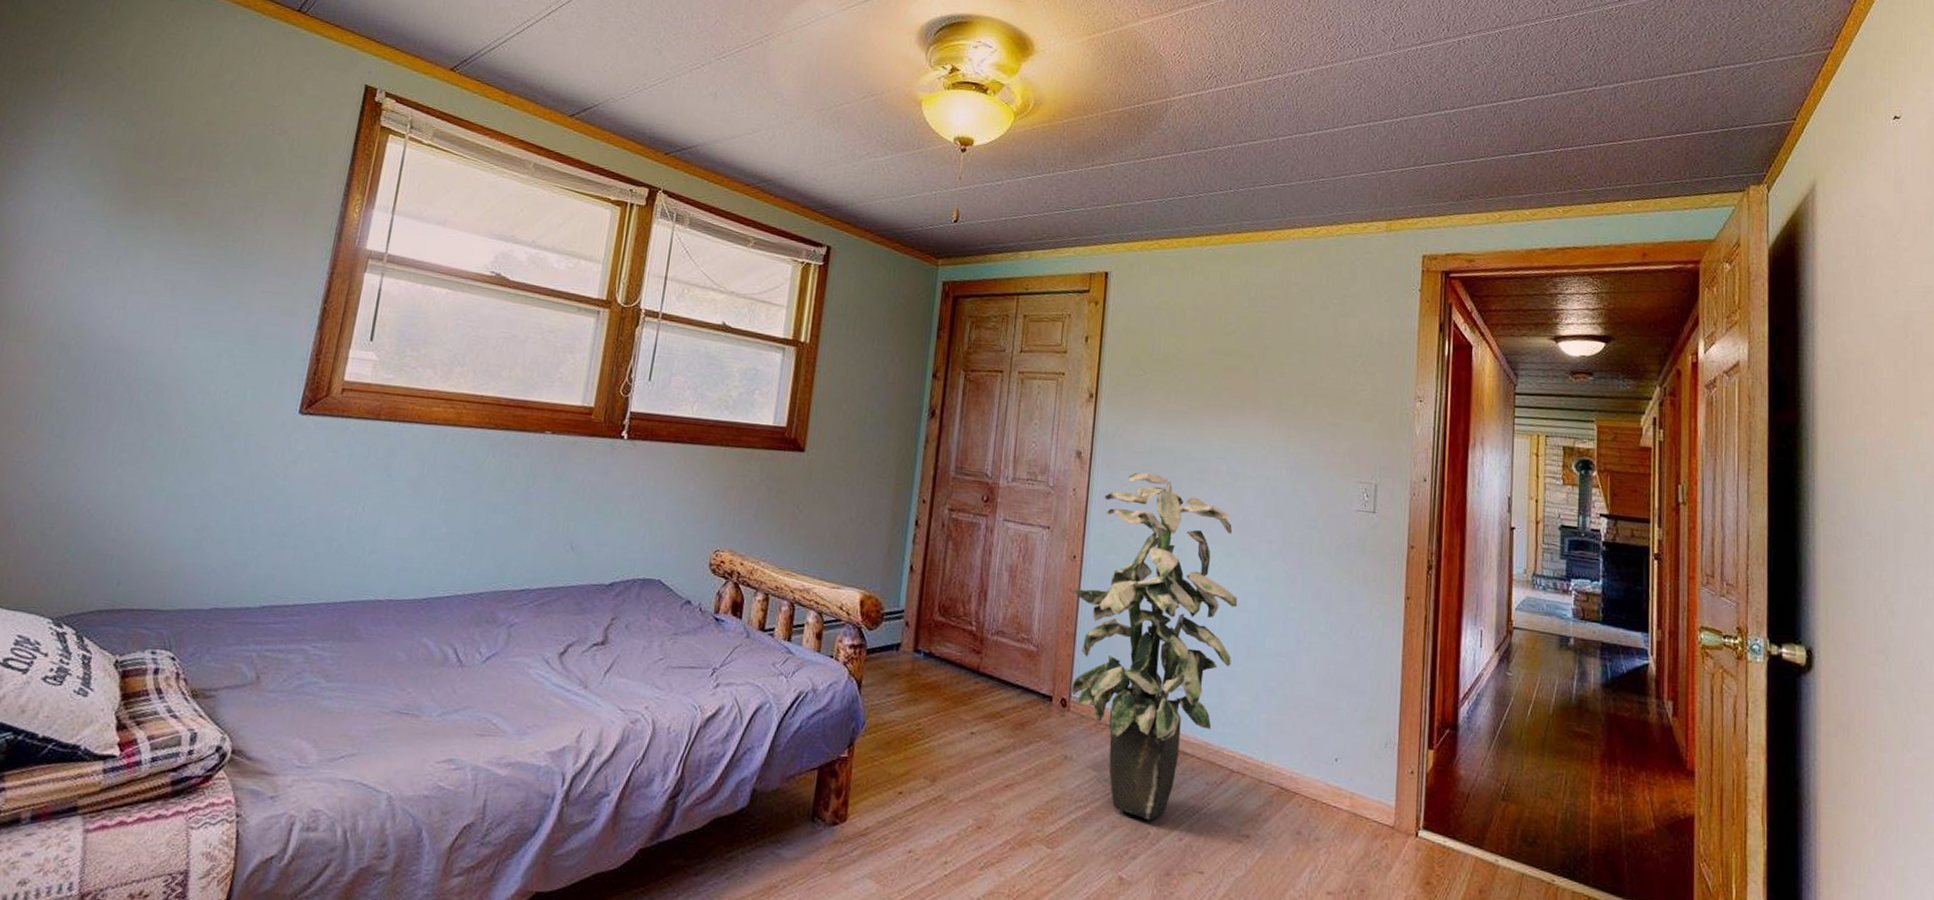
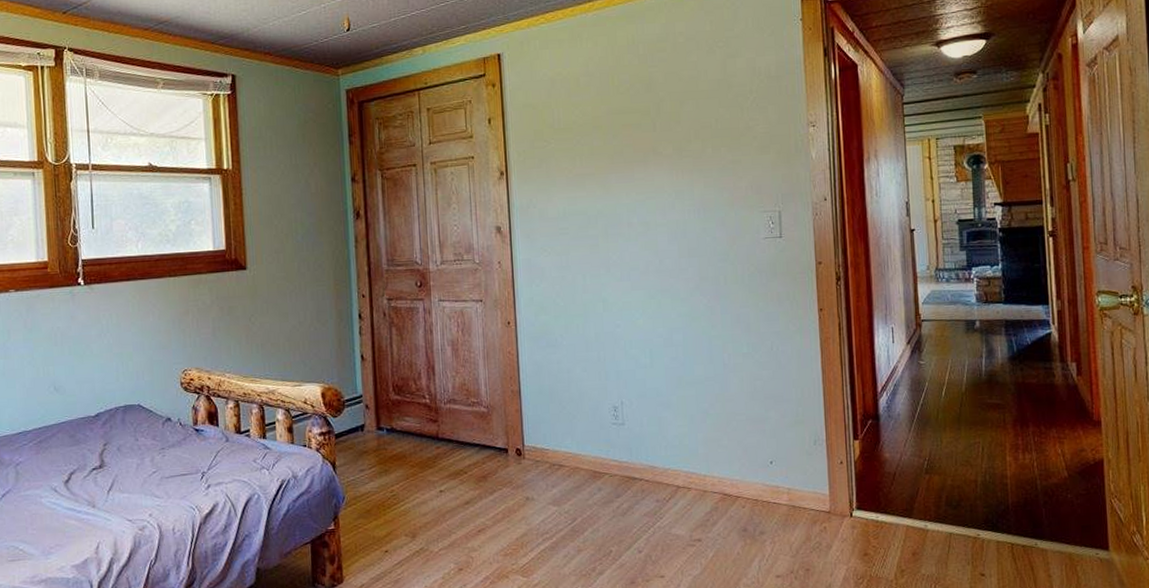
indoor plant: present [1071,472,1238,821] -> none [511,235,665,540]

